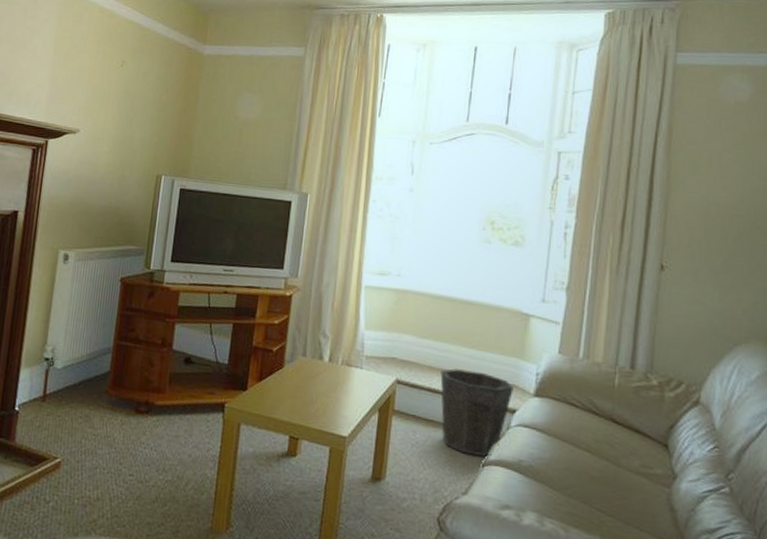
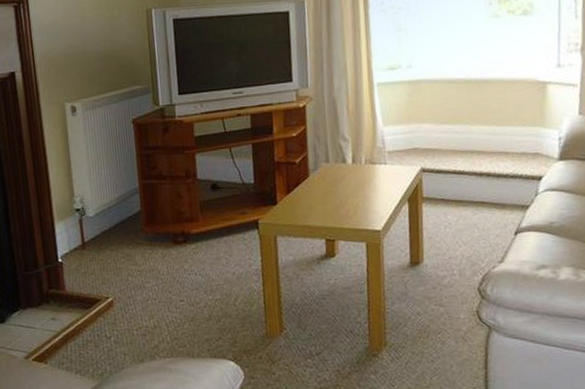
waste bin: present [440,368,514,457] -> none [464,146,538,226]

